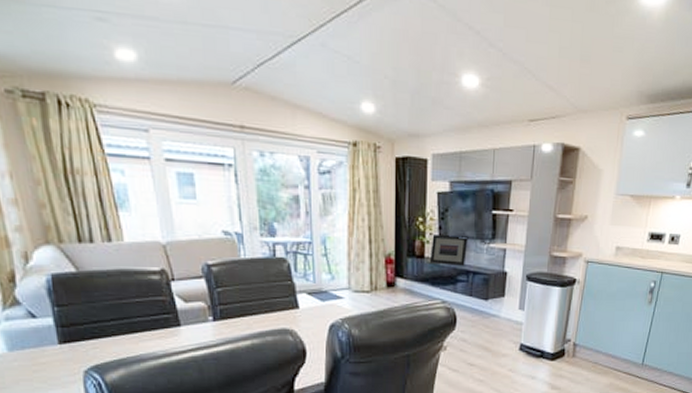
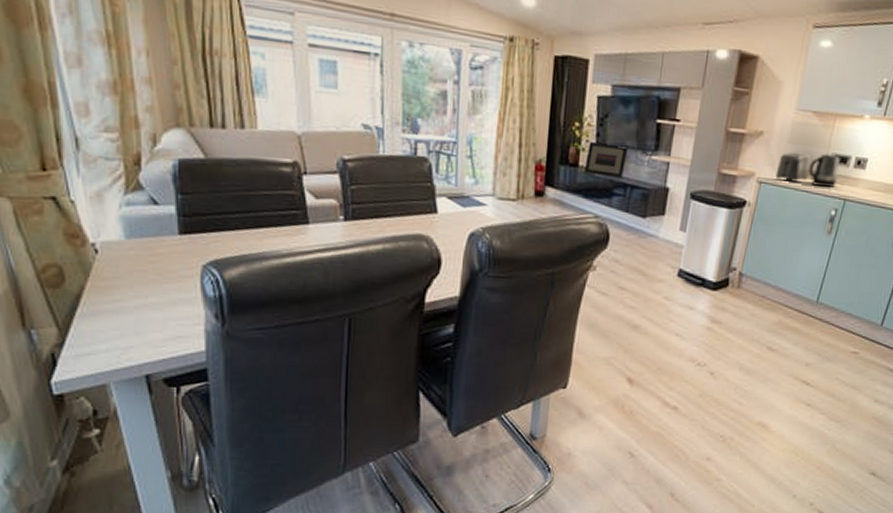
toaster: none [600,232,630,260] -> present [775,152,811,182]
kettle: none [629,232,657,262] -> present [808,153,841,187]

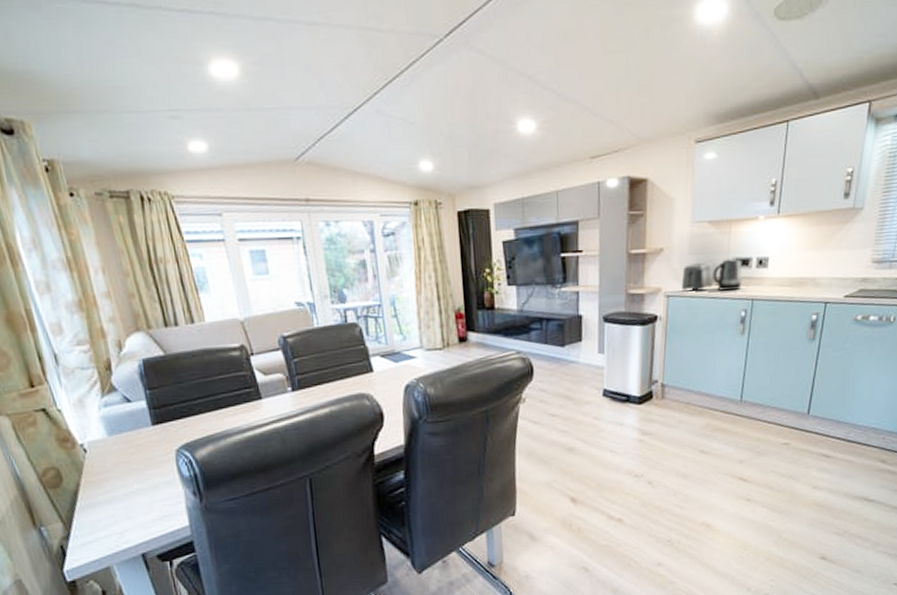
picture frame: present [583,142,629,178] -> none [500,282,539,315]

